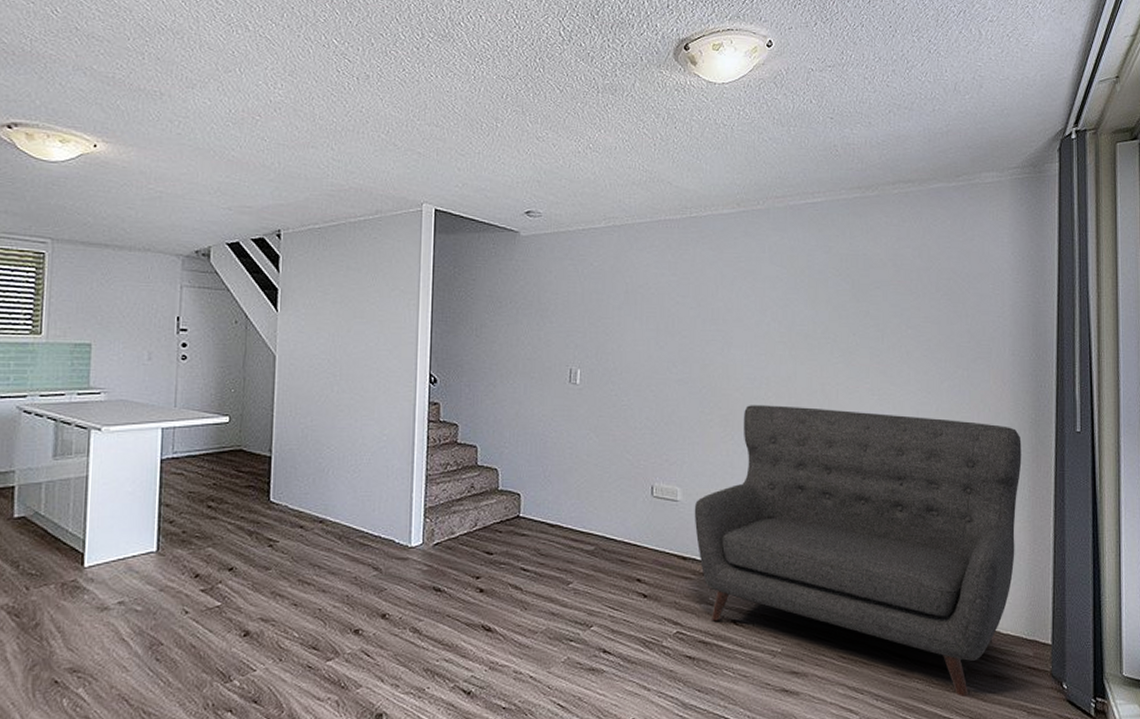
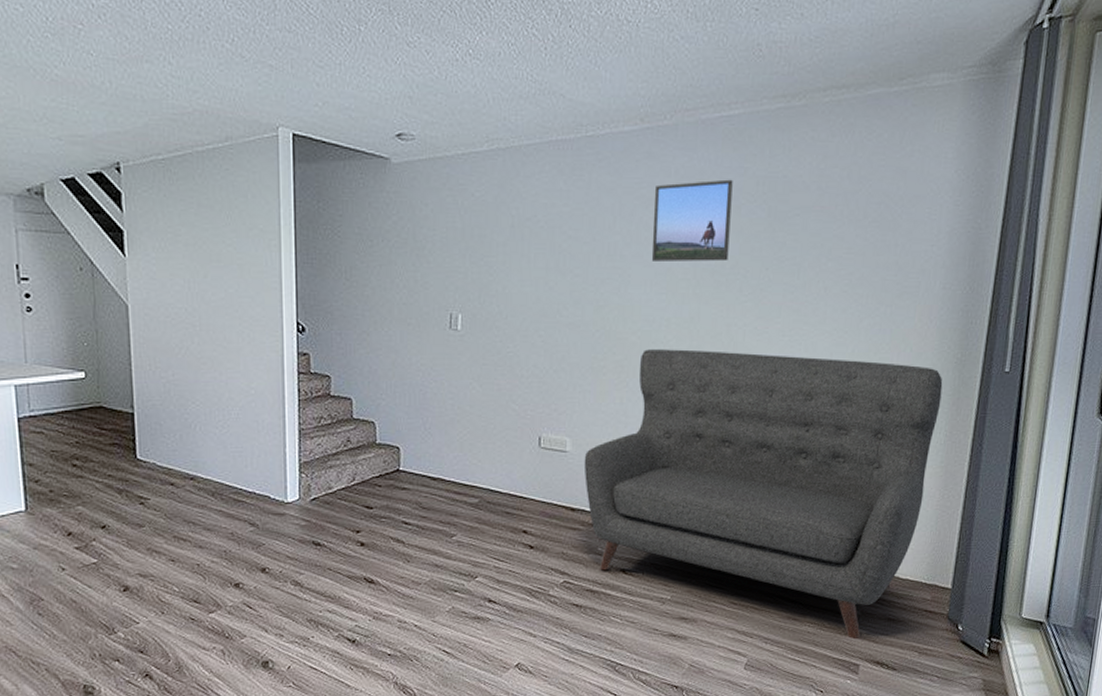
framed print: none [750,256,820,327] -> present [651,179,733,262]

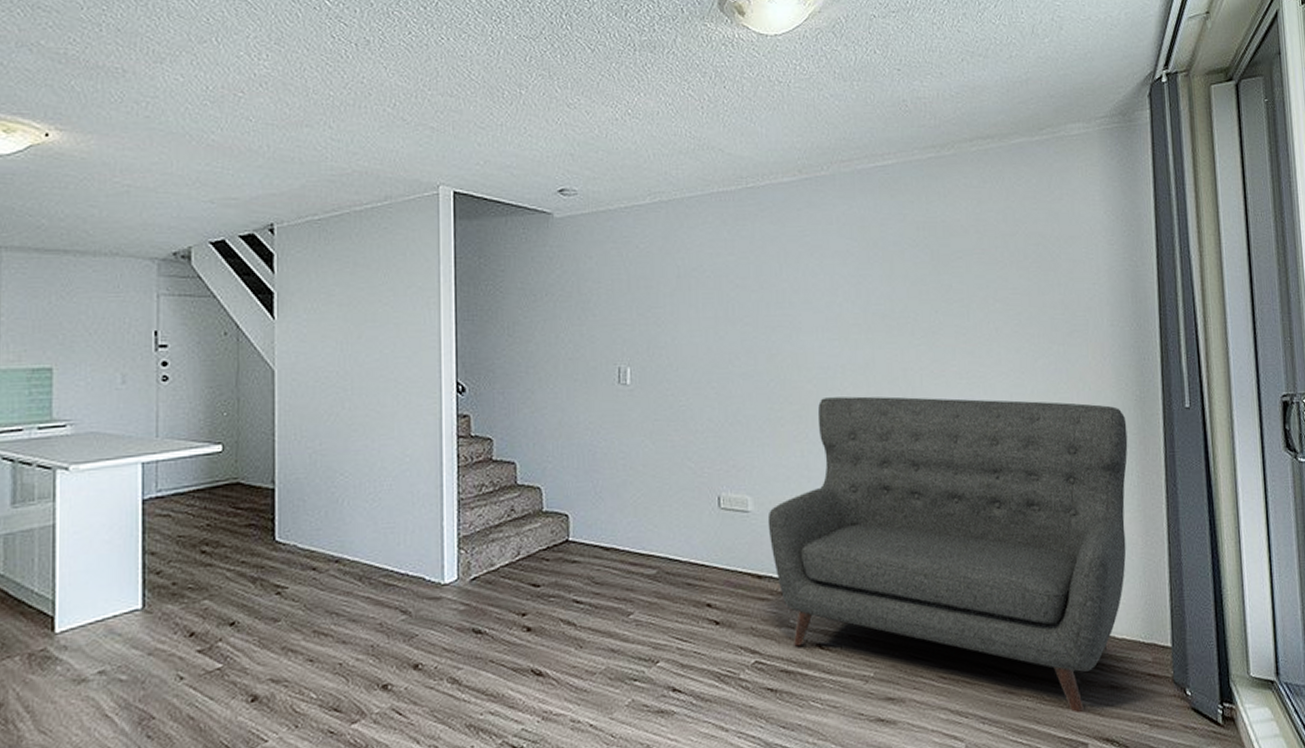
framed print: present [651,179,733,262] -> none [818,225,897,307]

